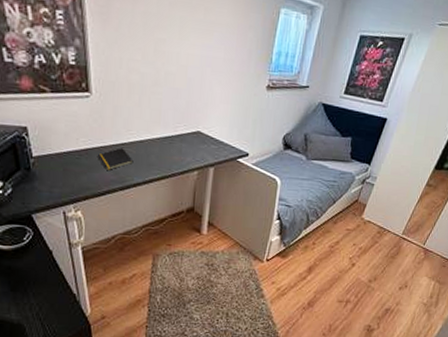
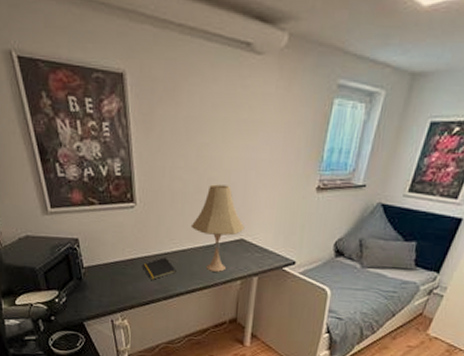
desk lamp: none [148,78,201,163] -> present [190,184,245,272]

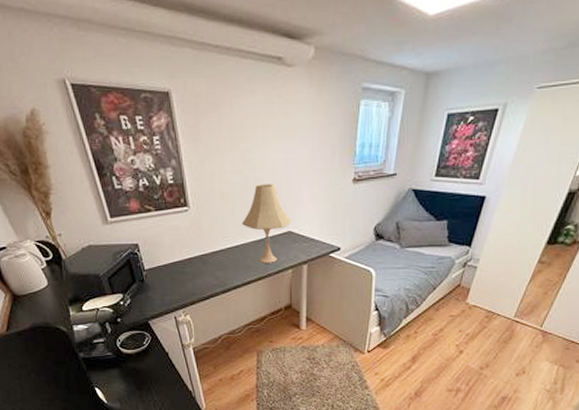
notepad: present [141,257,176,280] -> none [199,254,232,276]

